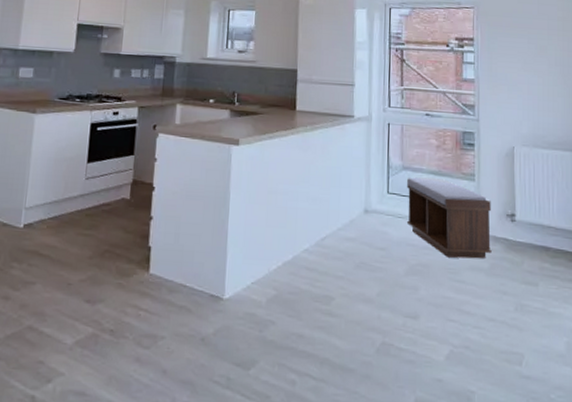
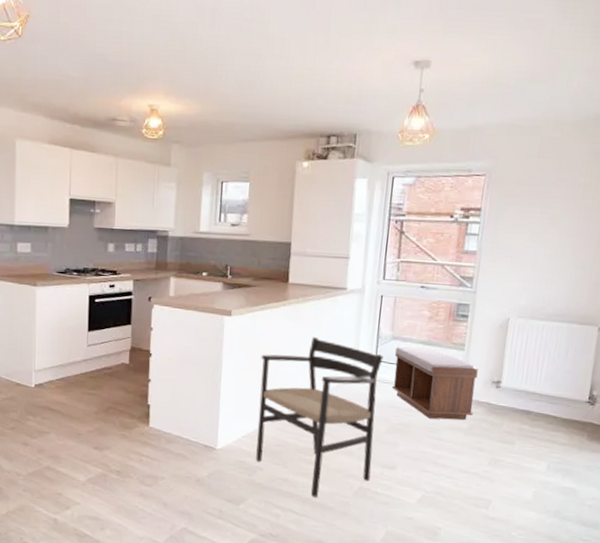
chair: none [267,167,395,357] -> present [256,336,383,497]

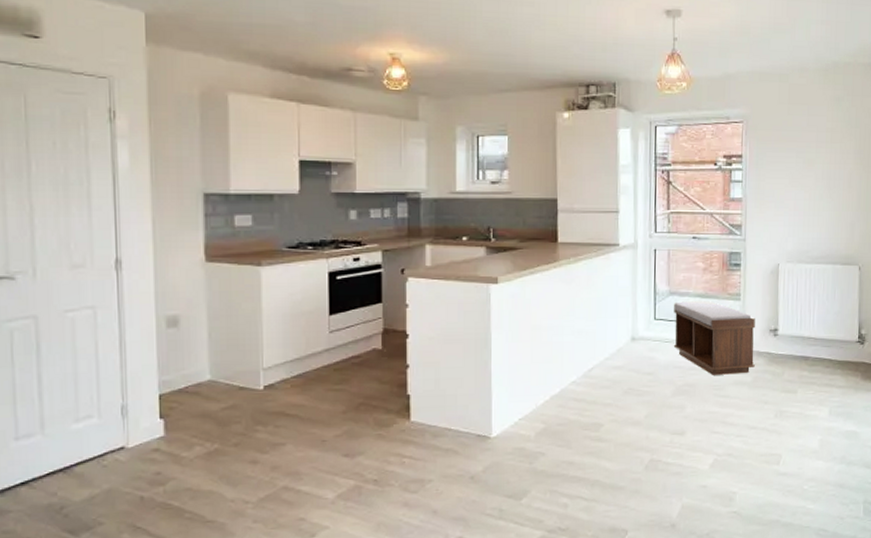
chair: present [256,336,383,497] -> none [534,299,662,478]

